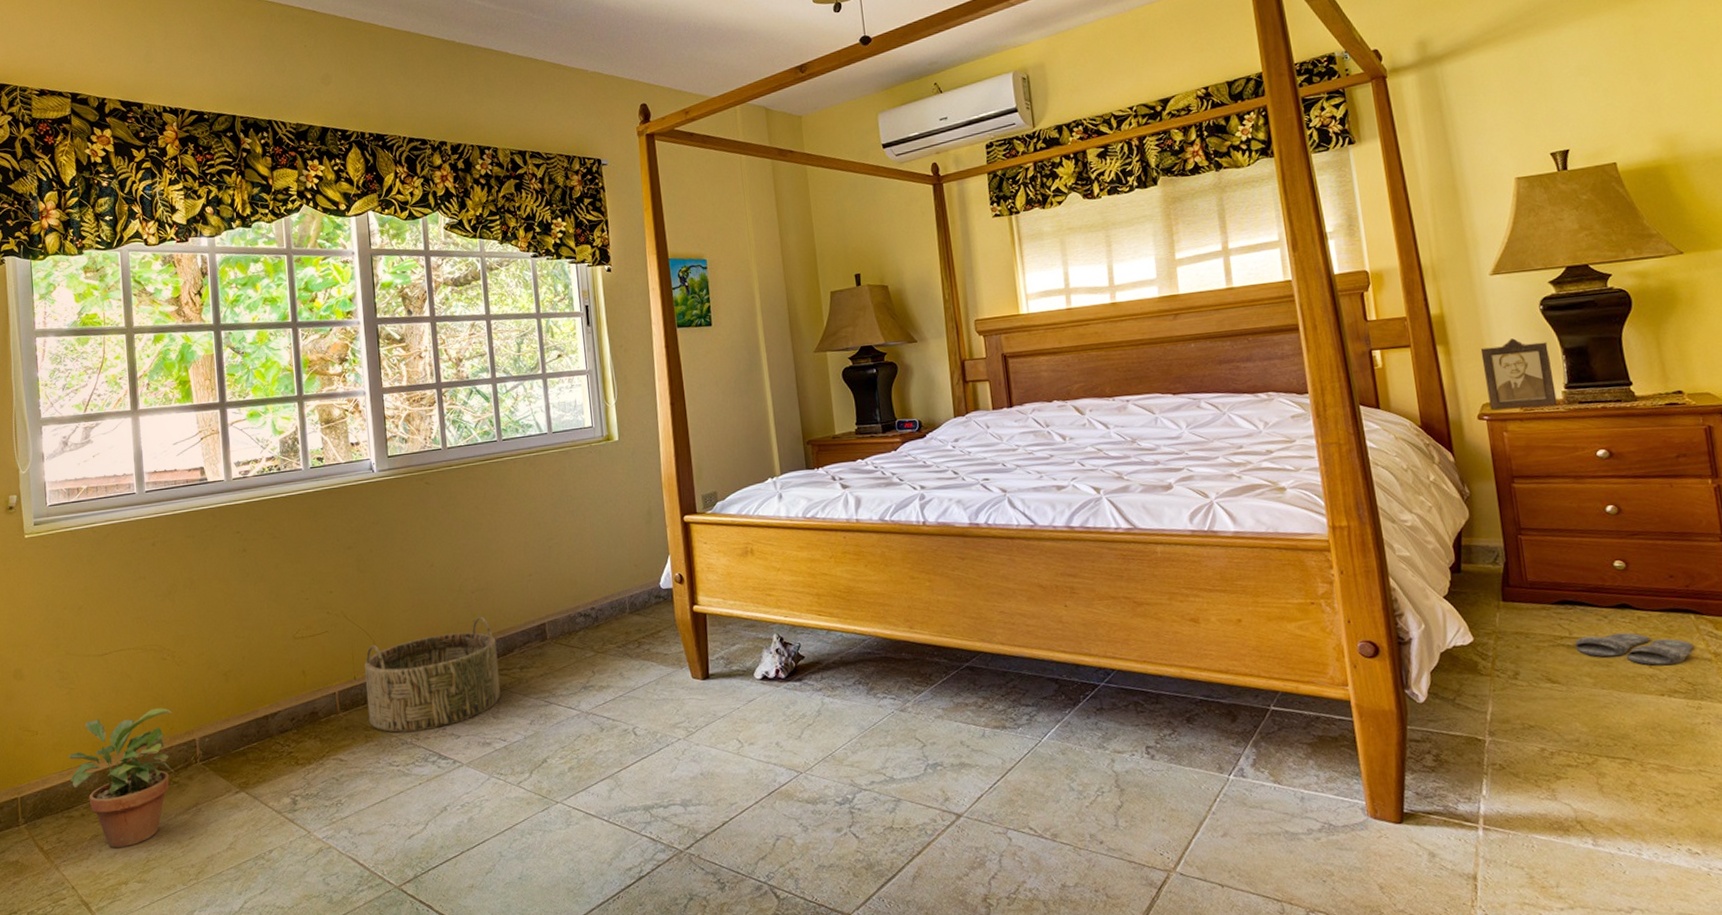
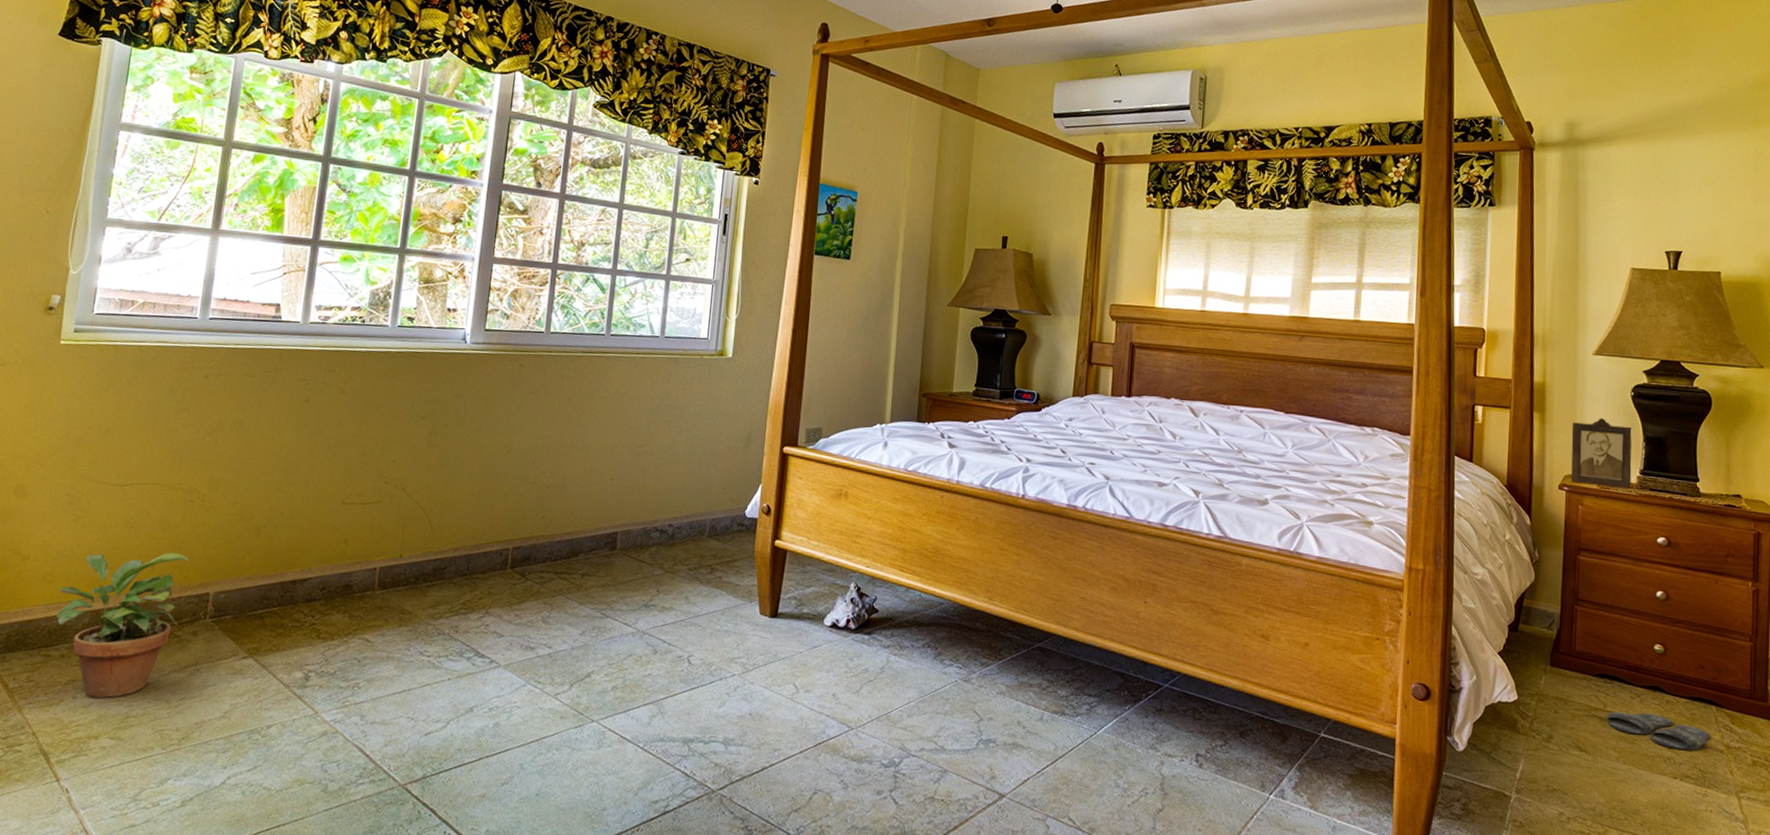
basket: present [364,616,501,733] -> none [407,513,562,624]

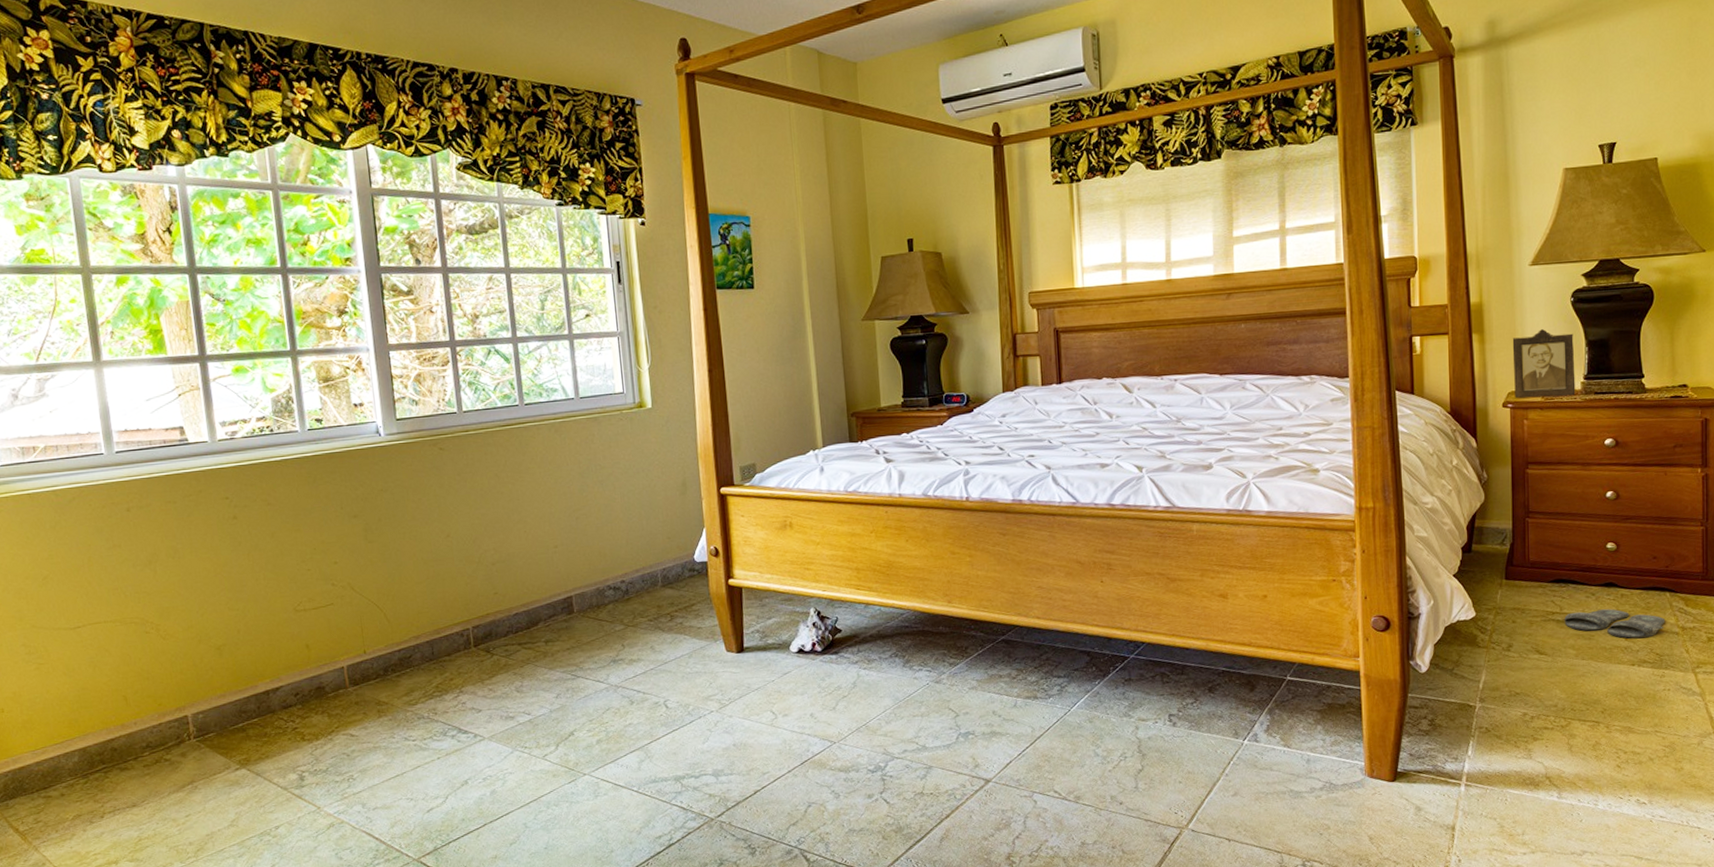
potted plant: present [56,552,190,699] -> none [42,683,165,828]

